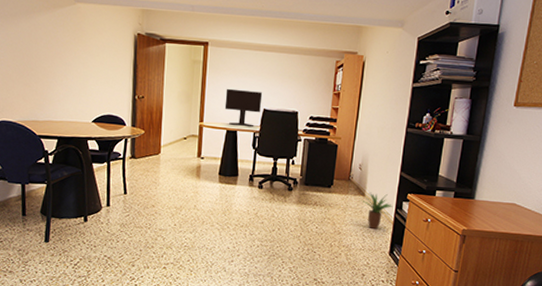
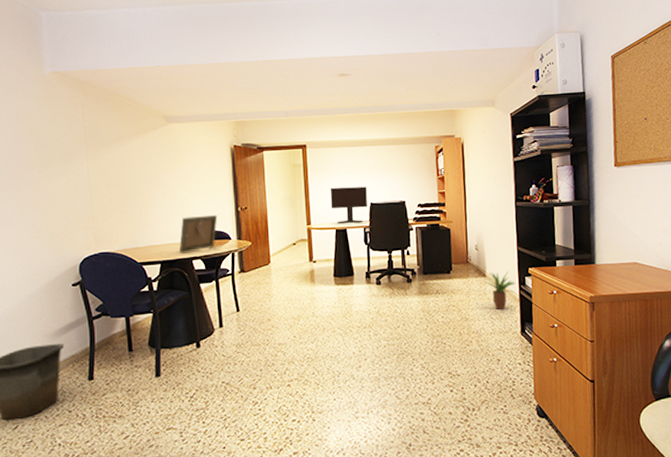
picture frame: none [75,98,115,133] -> present [178,214,218,254]

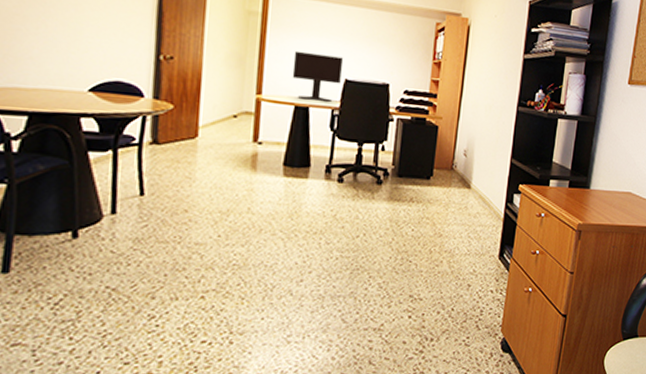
picture frame: present [178,214,218,254] -> none [59,55,128,107]
potted plant: present [483,272,517,309] -> none [466,183,503,228]

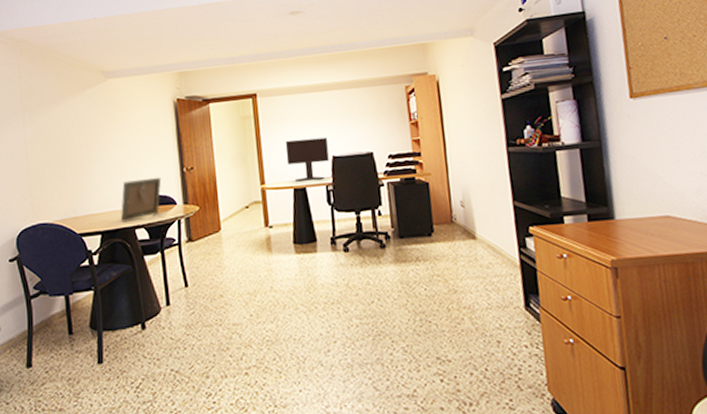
picture frame: none [59,55,128,107] -> present [120,177,162,223]

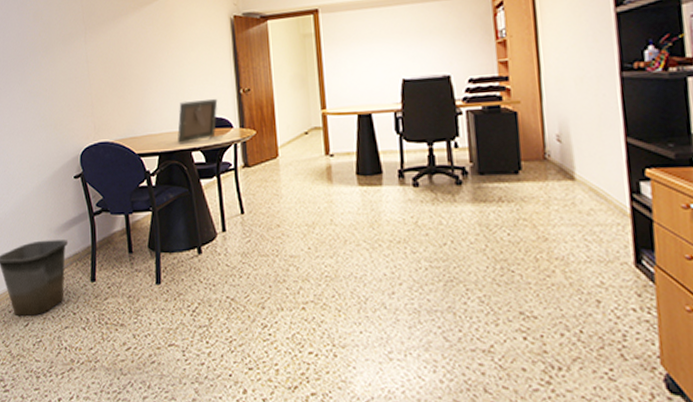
monitor: present [285,137,329,182] -> none [349,58,398,107]

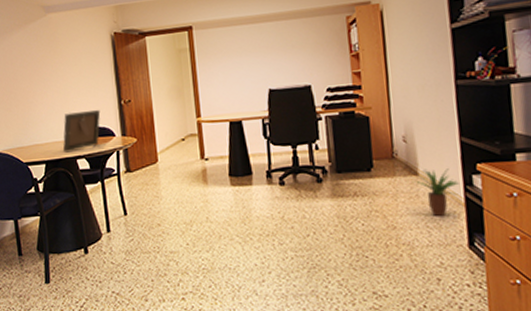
potted plant: none [570,173,626,228] -> present [414,169,460,216]

